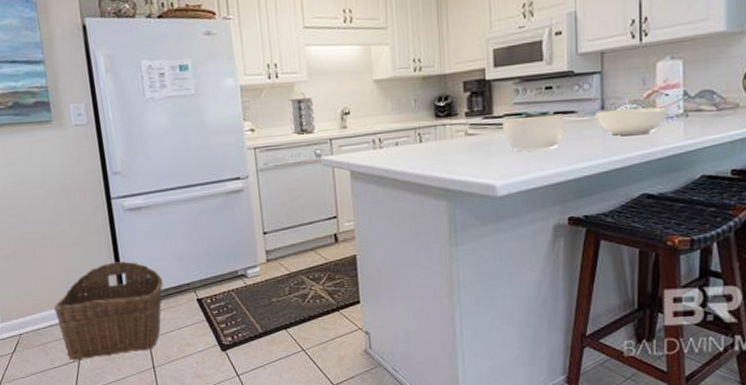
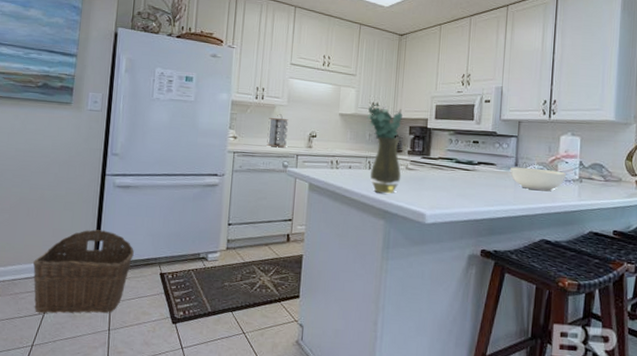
vase: none [408,58,461,169] -> present [367,101,402,194]
bowl: present [503,113,564,152] -> none [436,162,486,191]

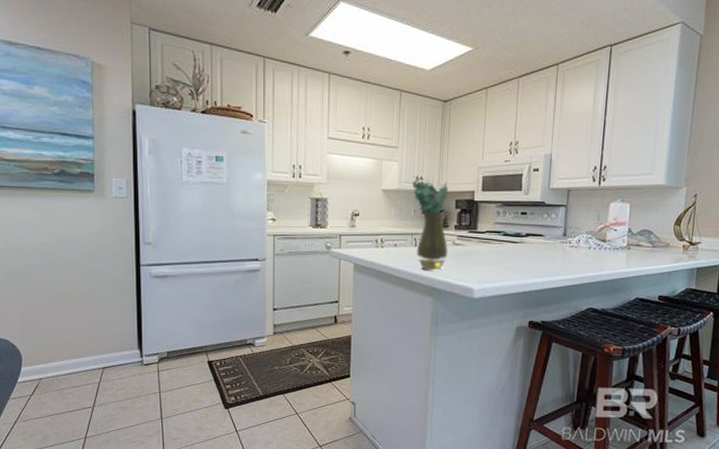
wicker basket: present [33,229,134,314] -> none [74,321,179,407]
bowl: present [510,166,567,192] -> none [559,236,615,260]

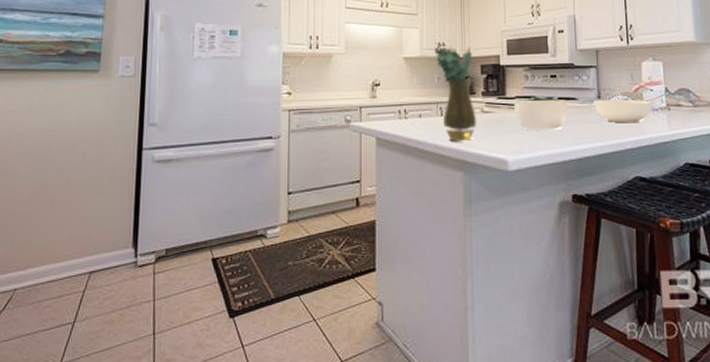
spice rack: present [307,193,329,229] -> none [325,63,348,101]
bowl: none [484,234,534,264] -> present [514,99,567,131]
bowl: none [559,236,615,260] -> present [593,99,654,123]

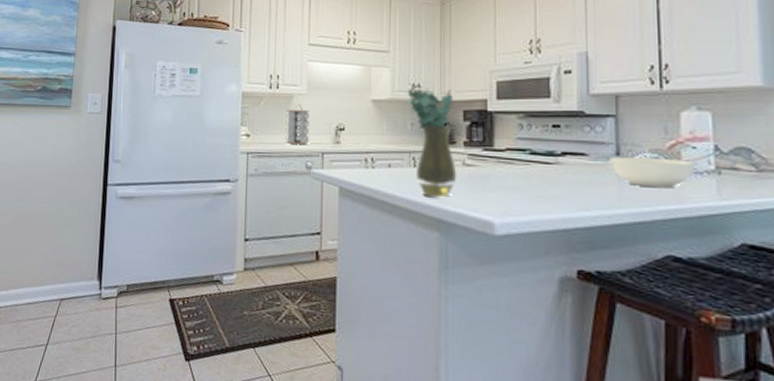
spice rack: none [325,63,348,101] -> present [285,105,309,145]
bowl: present [514,99,567,131] -> none [504,153,573,191]

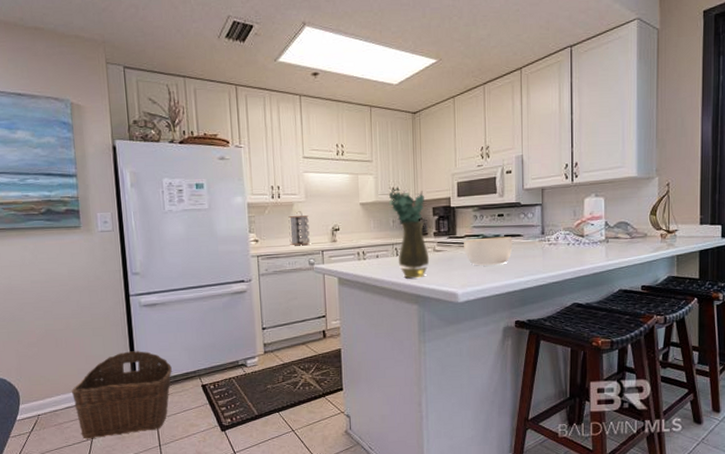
wicker basket: none [34,247,140,347] -> present [71,351,172,440]
bowl: none [504,153,573,191] -> present [464,236,513,266]
bowl: present [610,156,696,189] -> none [537,234,593,256]

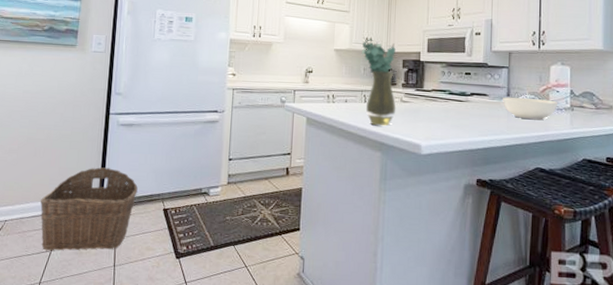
spice rack: present [288,211,310,246] -> none [264,51,285,84]
bowl: present [464,236,513,266] -> none [430,93,478,122]
bowl: none [537,234,593,256] -> present [503,96,558,120]

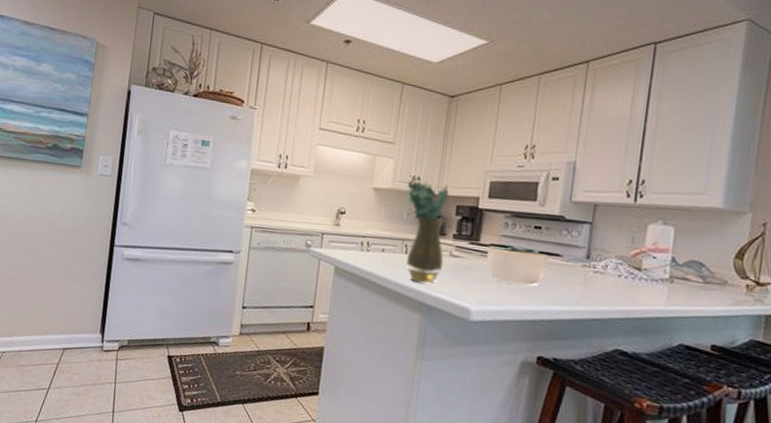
wicker basket: present [40,167,138,251] -> none [38,303,141,394]
bowl: none [430,93,478,122] -> present [486,249,549,286]
bowl: present [503,96,558,120] -> none [580,259,654,292]

